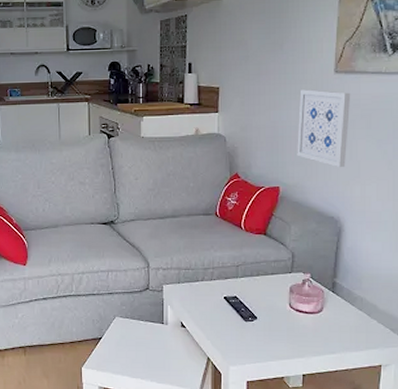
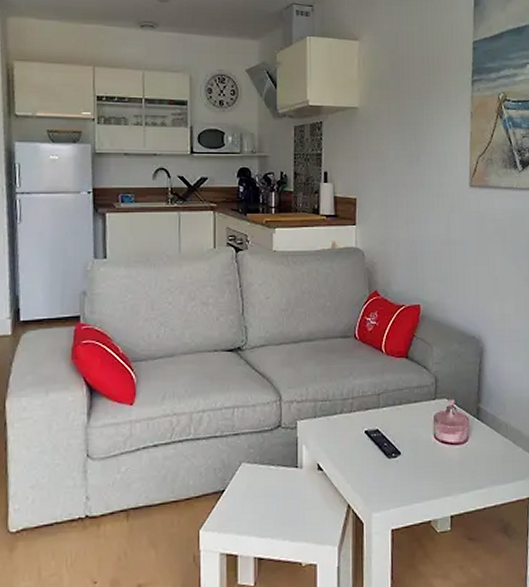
wall art: present [297,89,351,168] -> none [436,203,486,285]

